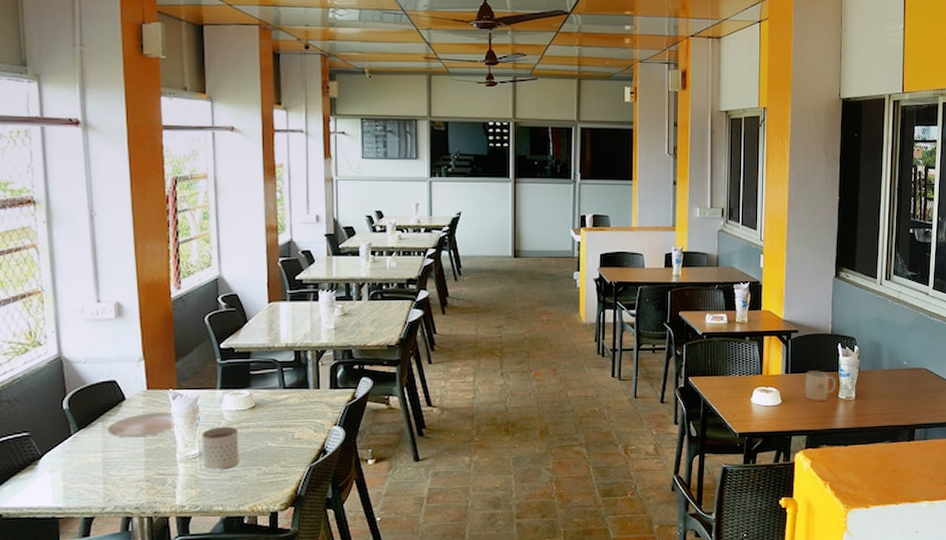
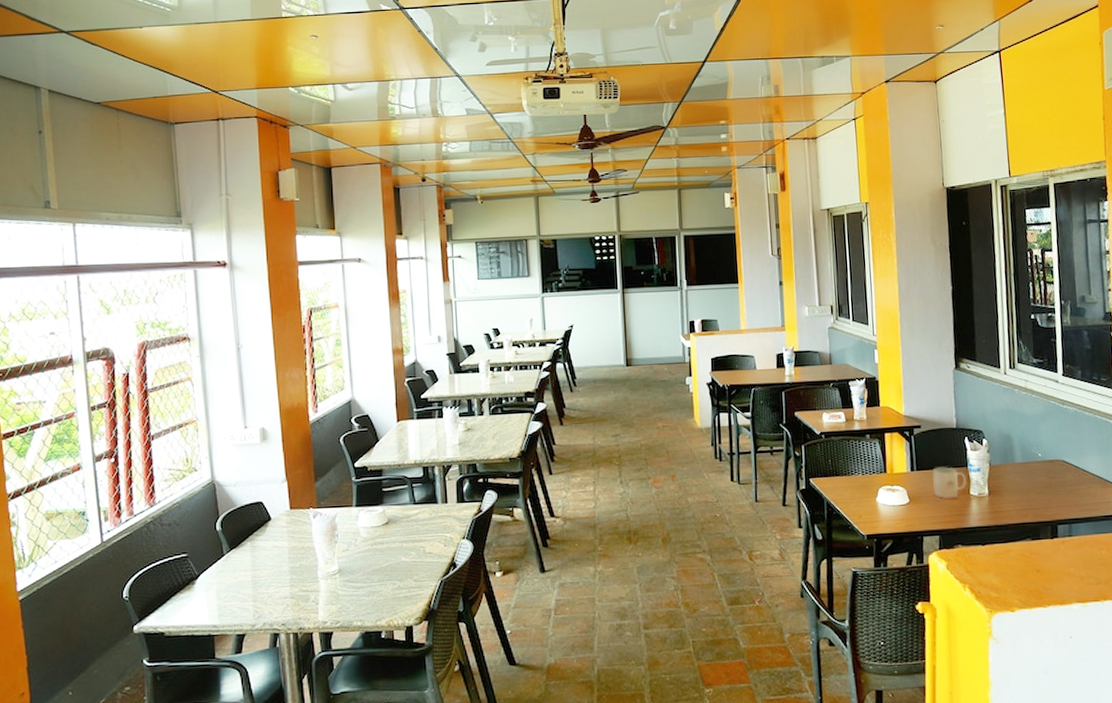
plate: present [107,412,177,438] -> none [255,531,318,556]
mug: present [201,426,239,470] -> none [340,542,375,586]

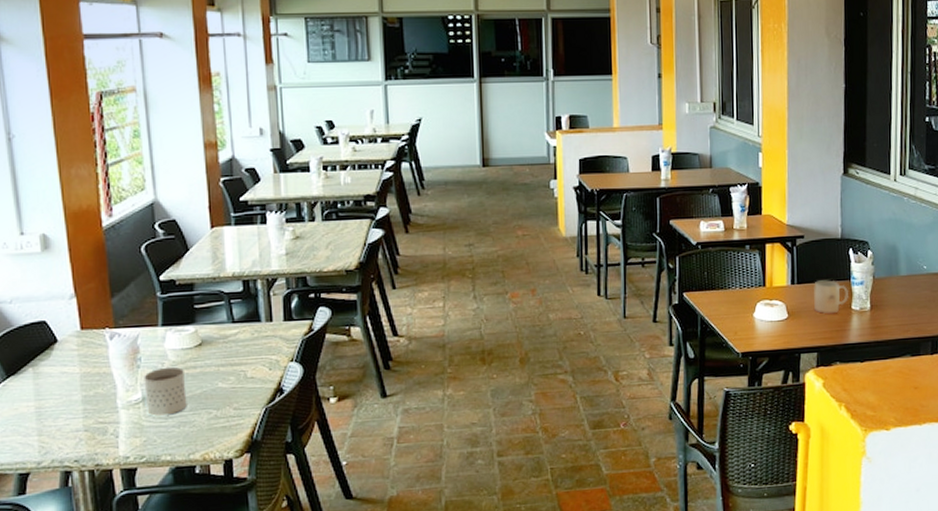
mug: none [340,542,375,586] -> present [144,366,187,416]

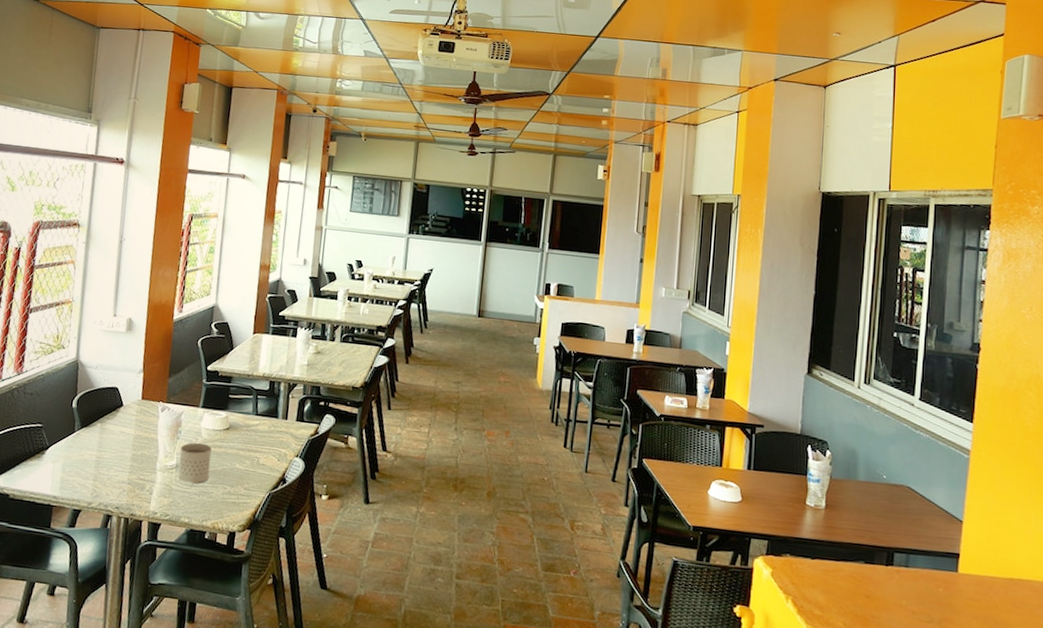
mug: present [813,280,848,315] -> none [768,470,804,506]

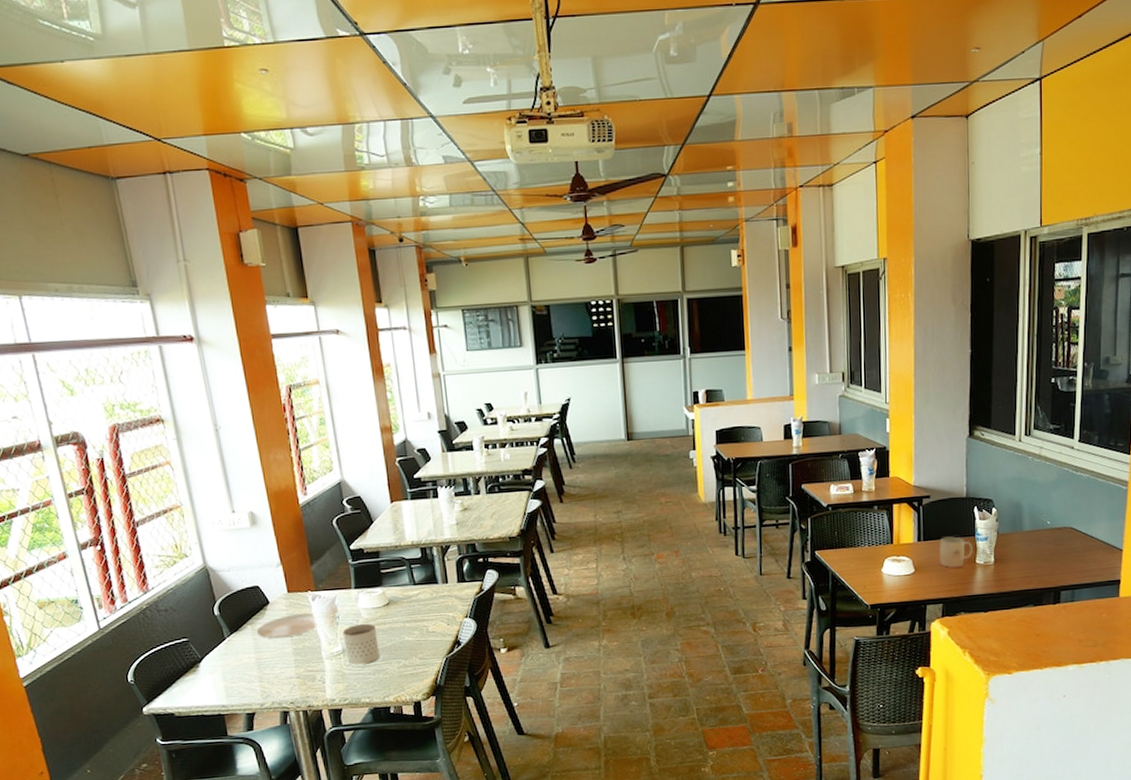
plate: none [104,421,161,442] -> present [256,613,320,639]
mug: none [768,470,804,506] -> present [938,536,973,569]

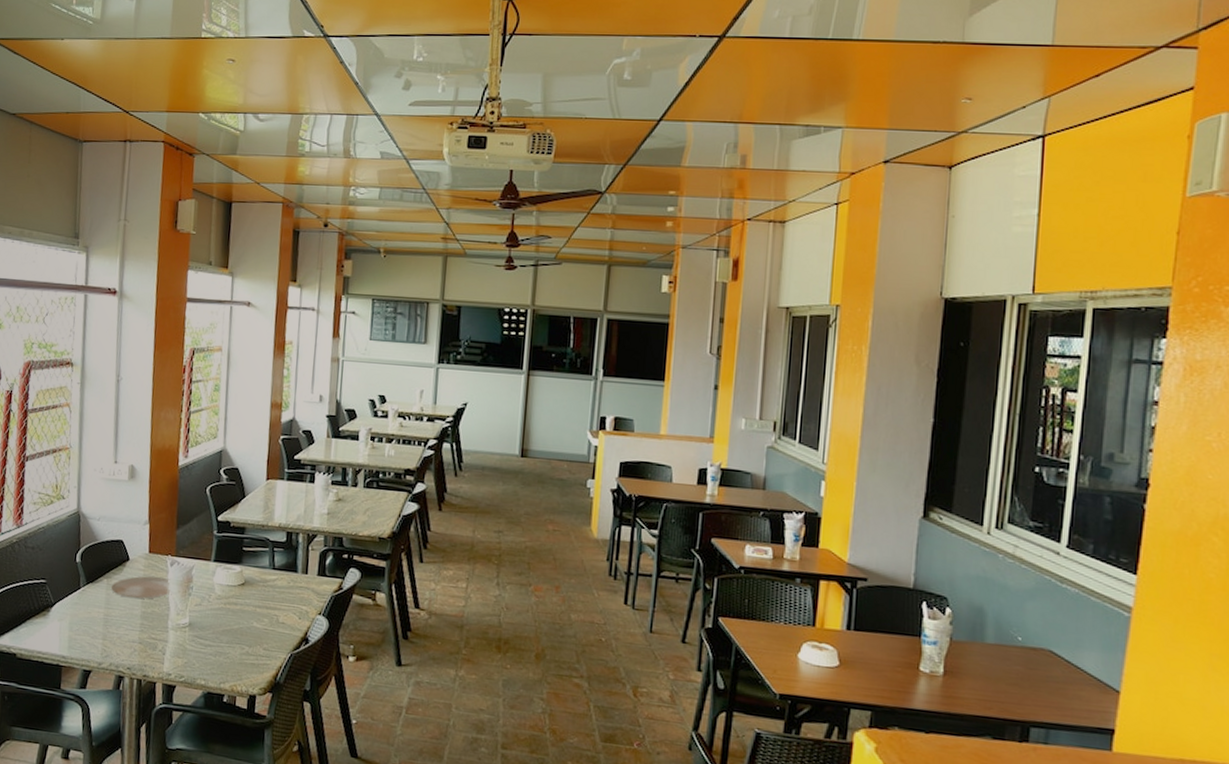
mug: present [342,623,380,665] -> none [191,599,227,644]
mug: present [938,536,973,569] -> none [871,631,917,672]

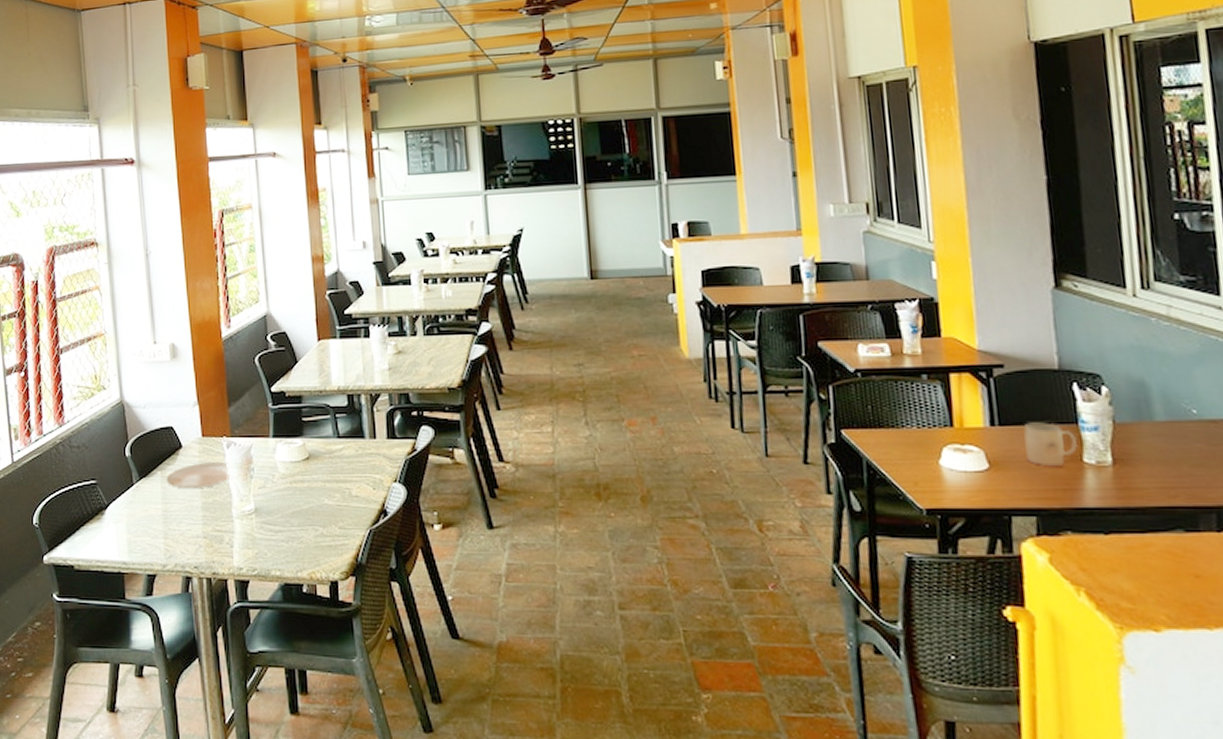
mug: none [871,631,917,672] -> present [1023,422,1077,467]

